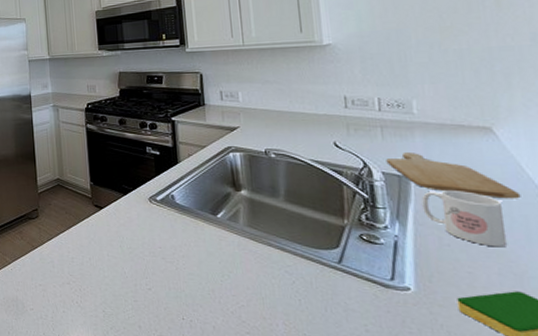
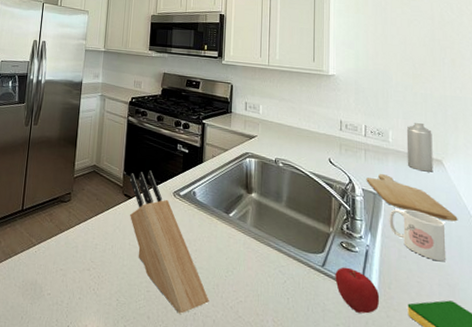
knife block: none [97,178,206,322] -> present [129,170,209,314]
apple: none [356,261,419,312] -> present [335,267,380,314]
spray can: none [436,86,480,143] -> present [406,123,433,172]

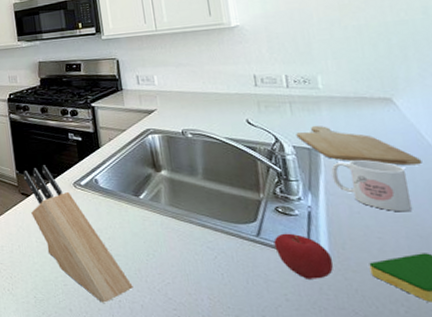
spray can: present [406,123,433,172] -> none [339,60,382,115]

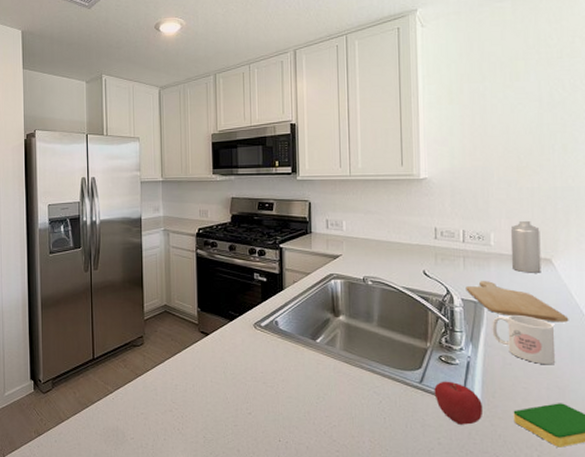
knife block: present [23,165,133,303] -> none [204,304,301,444]
spray can: none [339,60,382,115] -> present [510,221,541,273]

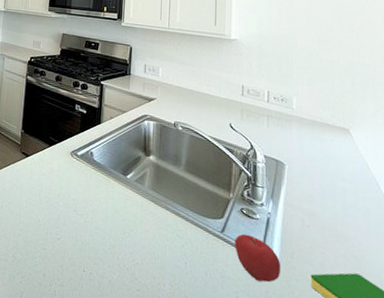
chopping board: present [466,280,569,323] -> none [268,140,366,193]
mug: present [492,314,556,365] -> none [292,177,353,233]
spray can: present [510,221,541,273] -> none [311,90,340,141]

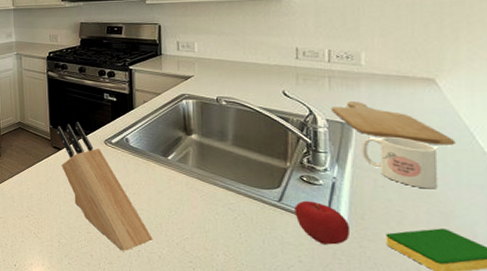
knife block: none [27,129,105,273] -> present [56,122,153,251]
chopping board: none [268,140,366,193] -> present [331,100,456,146]
mug: none [292,177,353,233] -> present [362,136,438,189]

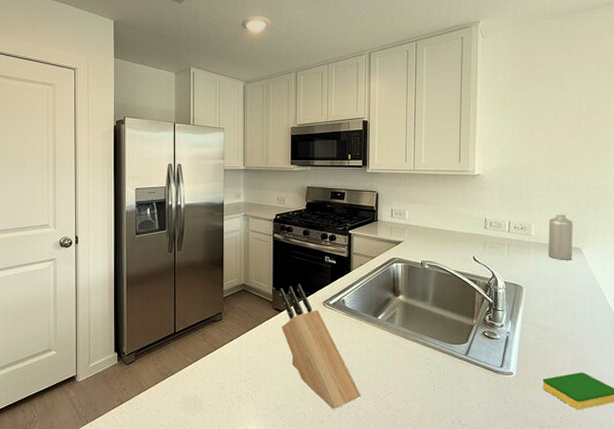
apple: present [294,200,351,245] -> none [477,353,518,391]
chopping board: present [331,100,456,146] -> none [508,265,593,303]
mug: present [362,136,438,189] -> none [529,296,581,340]
spray can: none [385,39,422,94] -> present [548,215,573,260]

